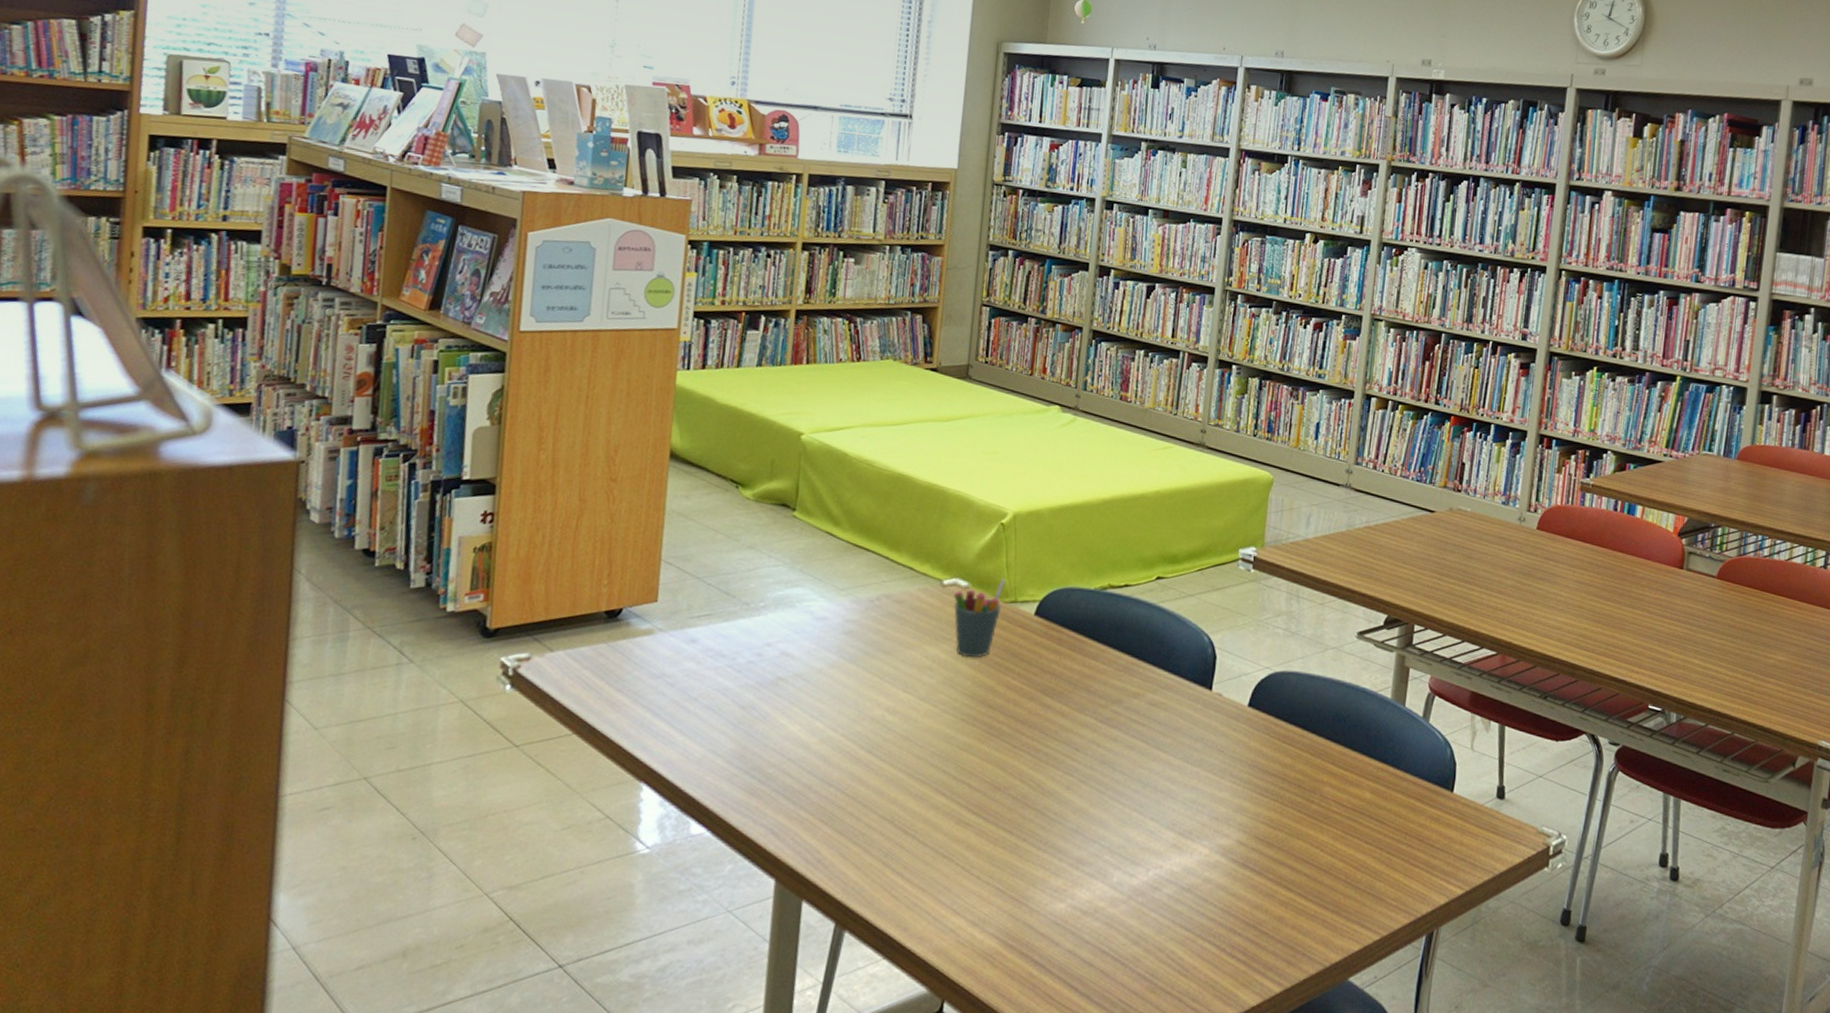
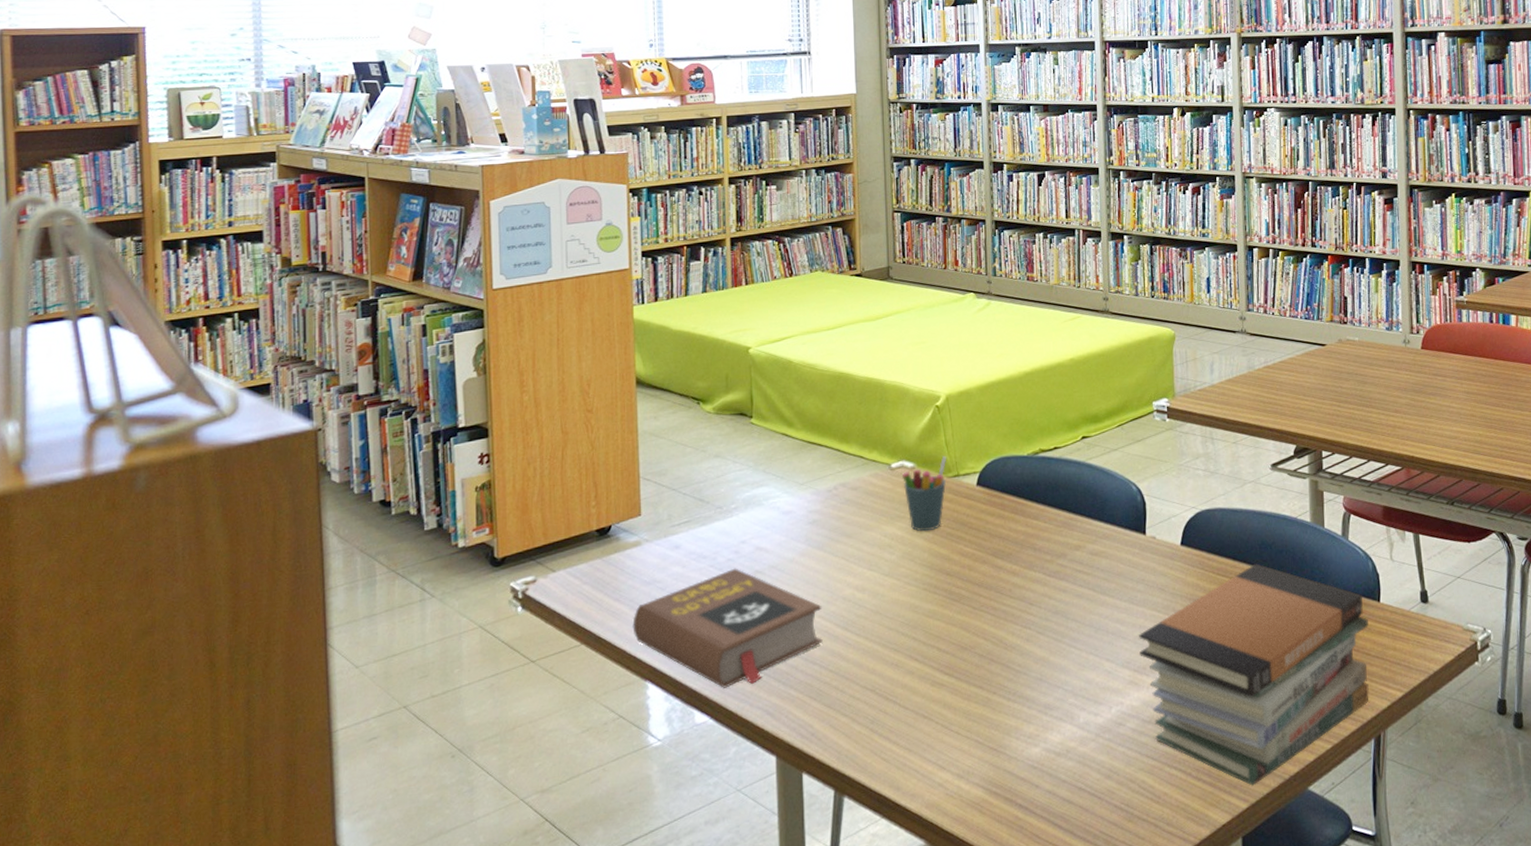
book: none [633,671,847,800] -> present [632,568,823,688]
book stack: none [1187,735,1438,970] -> present [1139,563,1369,786]

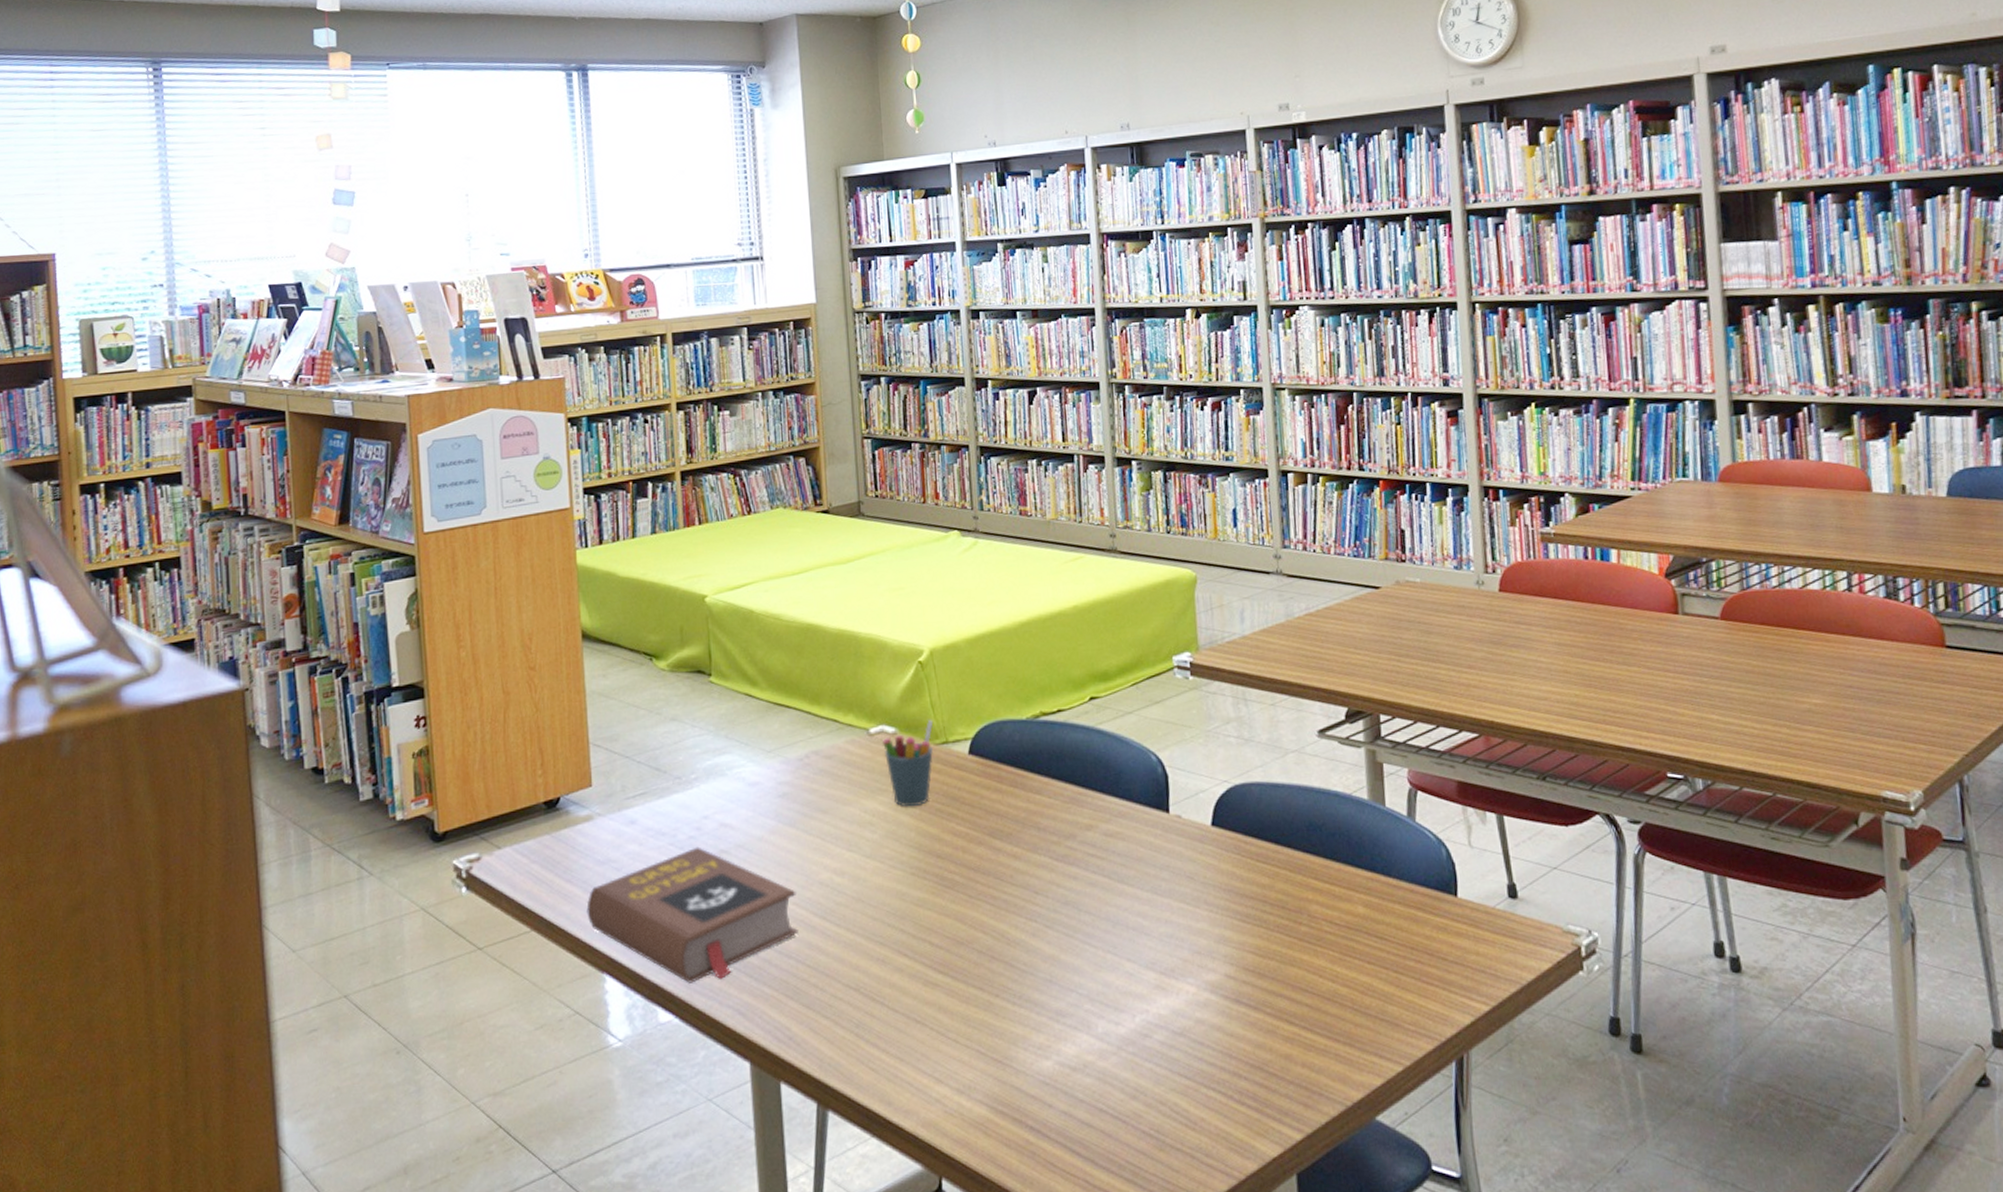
book stack: present [1139,563,1369,786] -> none [1165,848,1448,1113]

